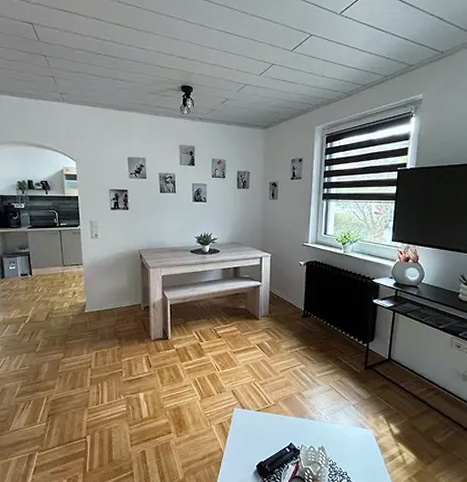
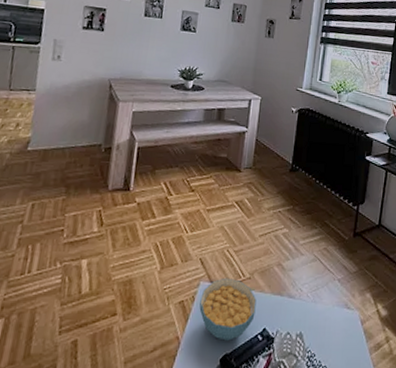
cereal bowl: none [236,404,282,452] -> present [199,277,257,341]

